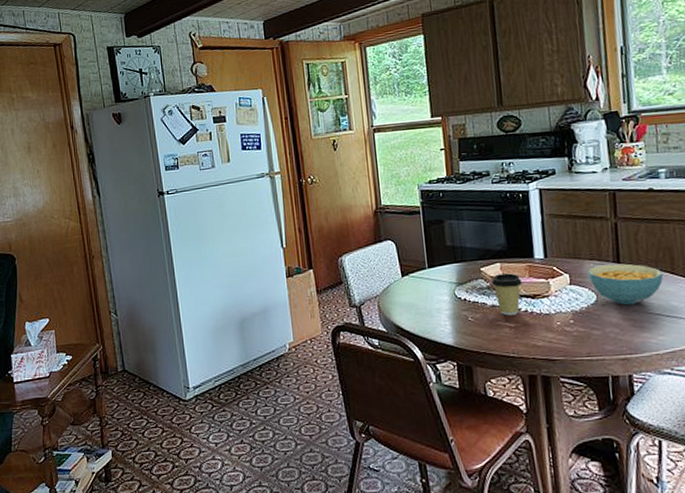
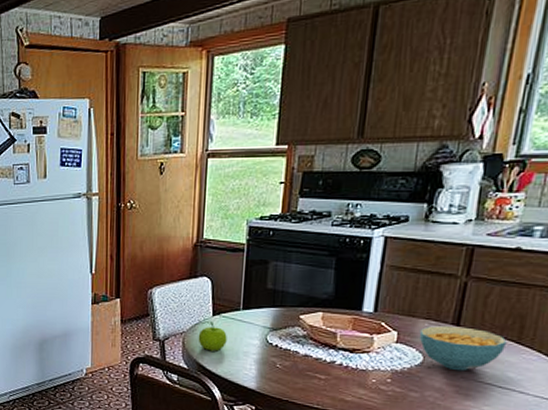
fruit: none [385,282,419,312] -> present [193,321,227,352]
coffee cup: present [491,273,522,316] -> none [308,323,343,368]

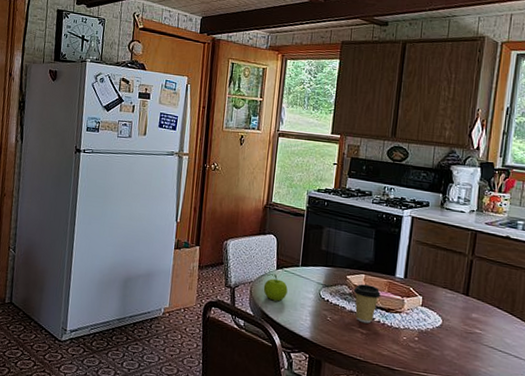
coffee cup: none [308,323,343,368] -> present [353,284,381,324]
cereal bowl: present [419,326,508,371] -> none [438,294,504,335]

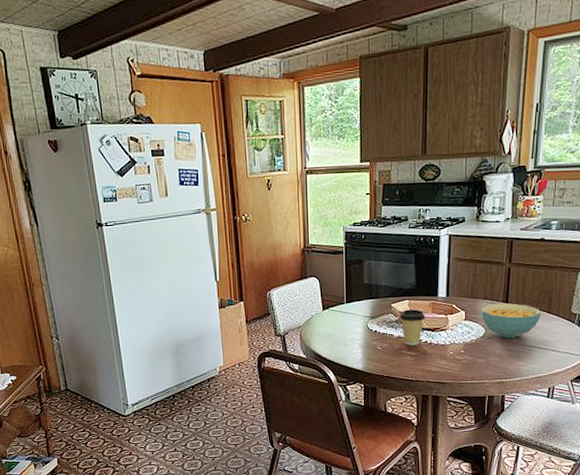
fruit: present [260,273,288,302] -> none [307,315,336,341]
cereal bowl: none [438,294,504,335] -> present [480,303,542,339]

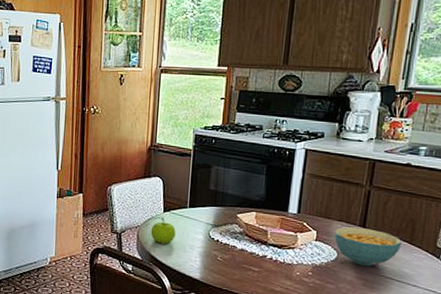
fruit: none [307,315,336,341] -> present [146,217,176,244]
coffee cup: present [399,309,425,346] -> none [244,222,273,261]

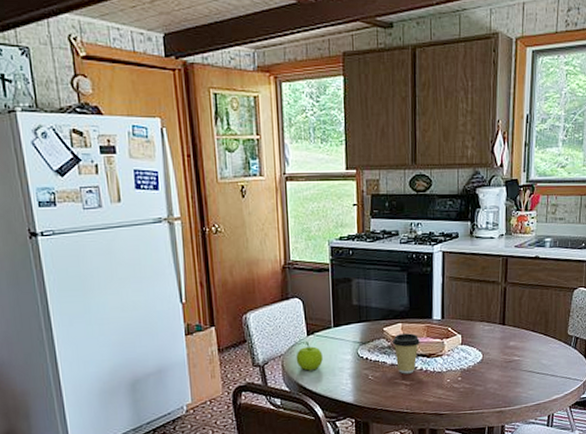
coffee cup: none [244,222,273,261] -> present [392,333,420,374]
cereal bowl: present [334,227,403,267] -> none [477,325,539,364]

